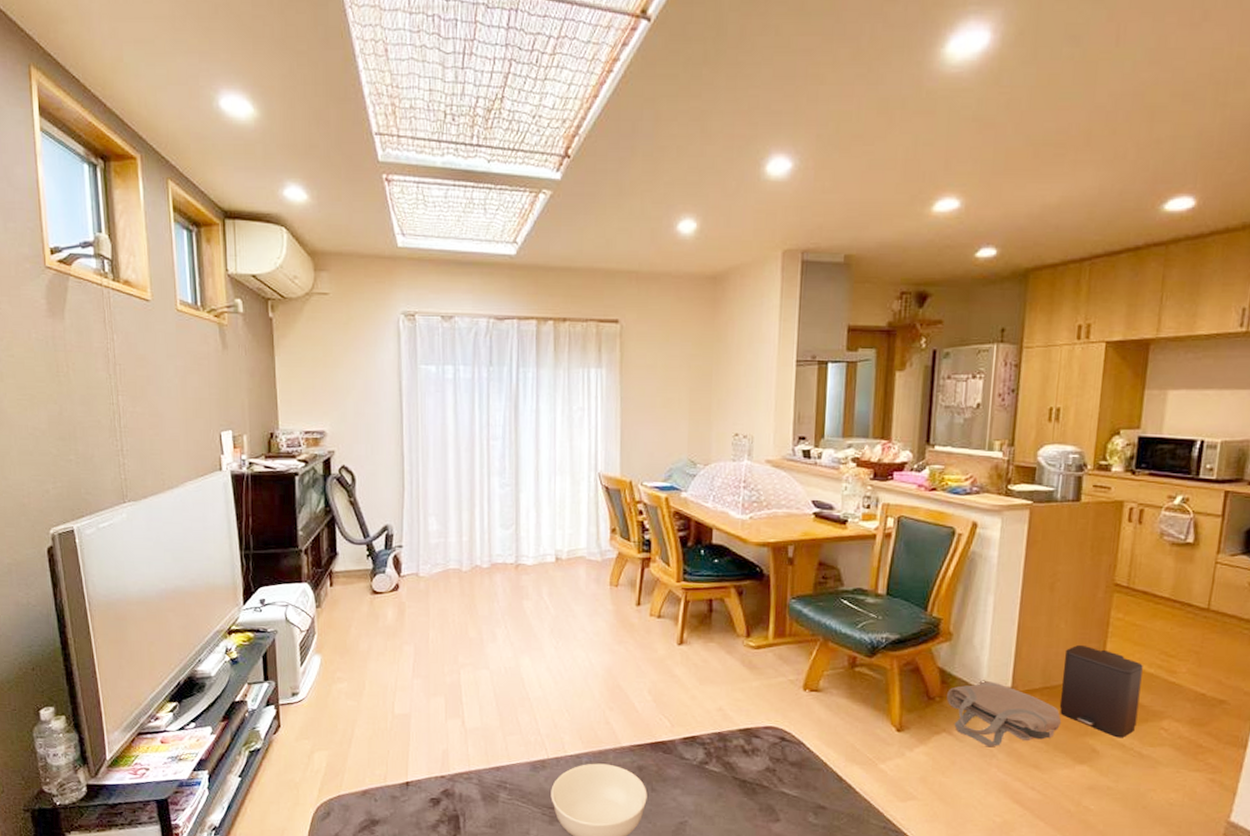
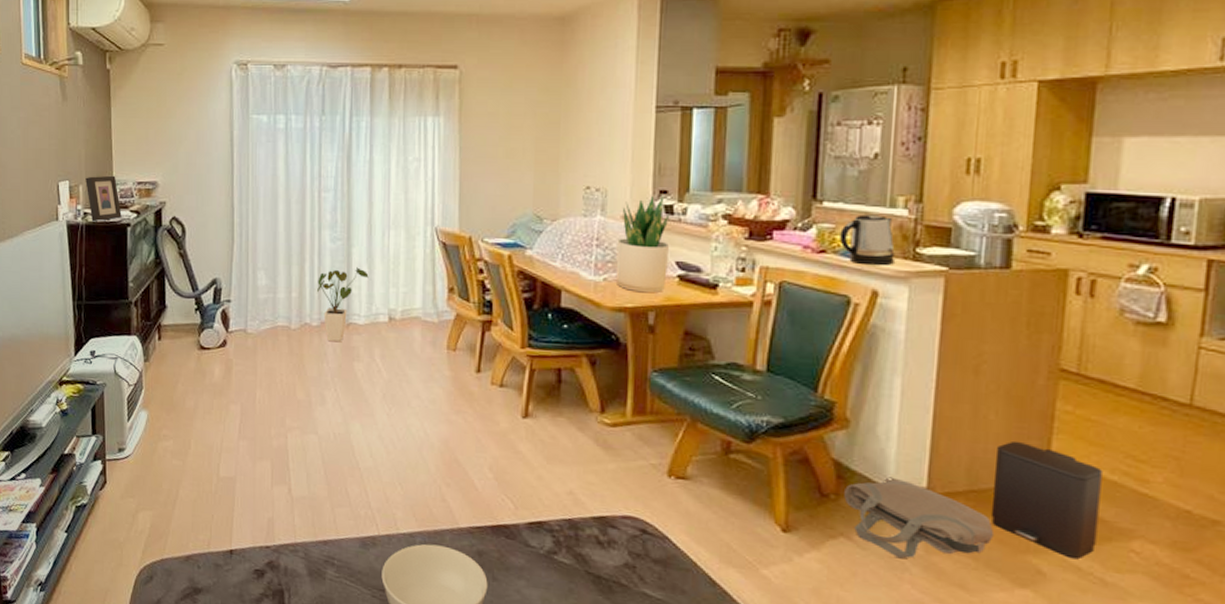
picture frame: none [250,425,289,472] -> present [85,175,122,222]
house plant: none [487,511,536,583] -> present [317,267,369,342]
planter: none [760,442,808,529] -> present [616,196,670,293]
kettle: none [947,457,991,501] -> present [840,214,895,266]

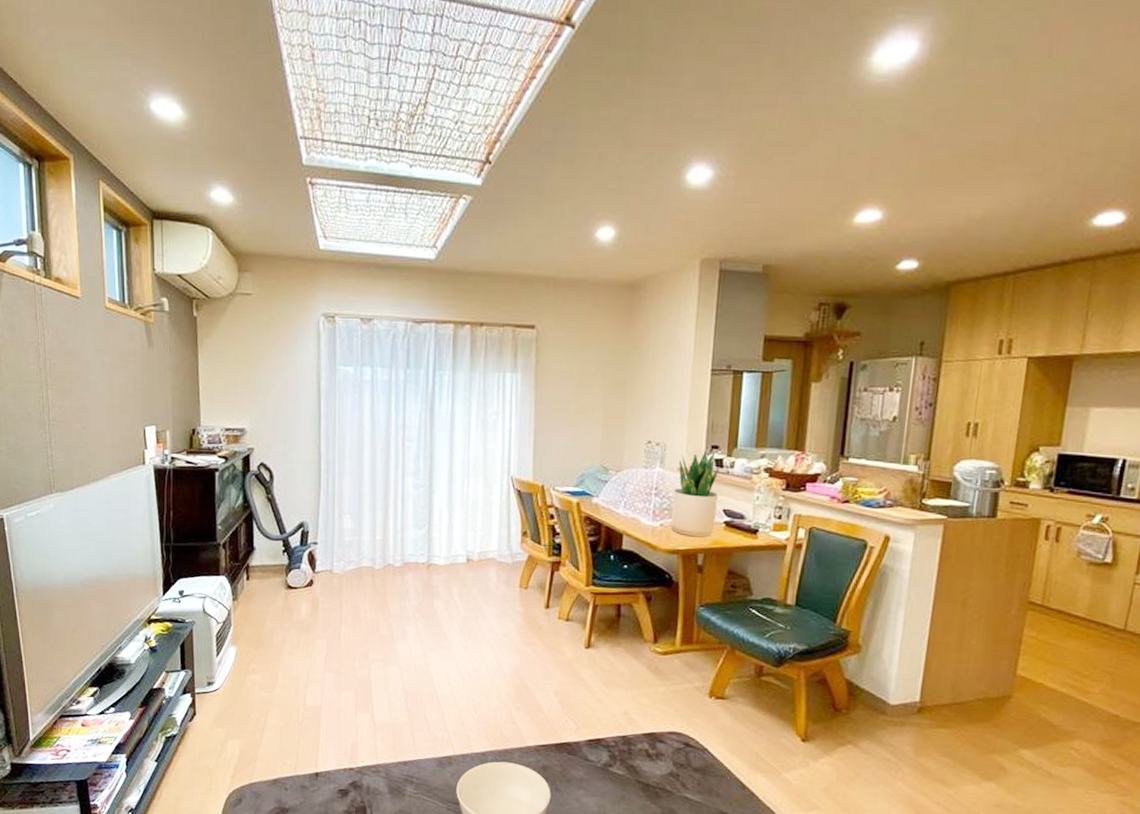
picture frame: present [85,175,122,222] -> none [173,421,210,467]
house plant: present [317,267,369,342] -> none [400,512,449,582]
kettle: present [840,214,895,266] -> none [861,470,905,515]
tote bag: present [844,477,995,559] -> none [853,693,970,761]
pedal bin: present [990,442,1103,560] -> none [968,662,1055,757]

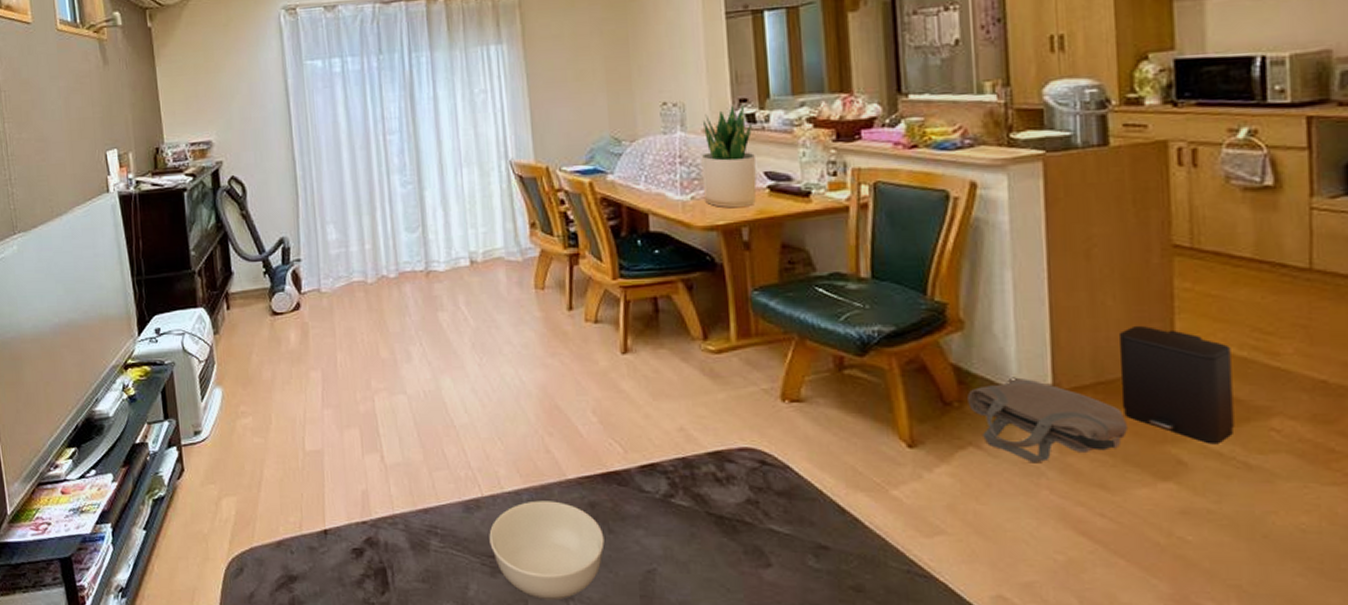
tote bag: none [853,693,970,761] -> present [967,377,1129,463]
pedal bin: none [968,662,1055,757] -> present [1120,326,1235,445]

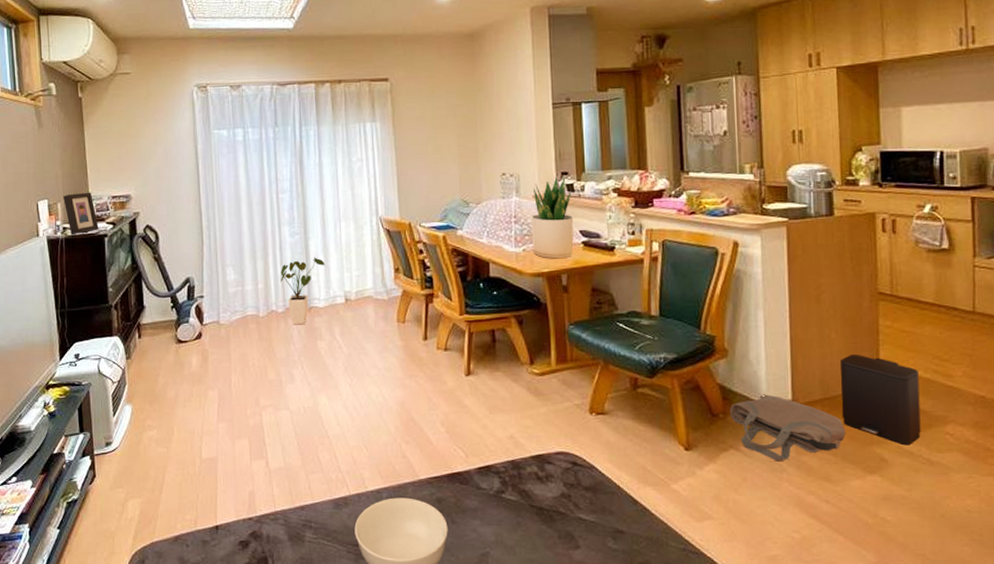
picture frame: none [134,138,177,190] -> present [63,192,99,235]
house plant: none [391,211,445,293] -> present [280,257,325,325]

